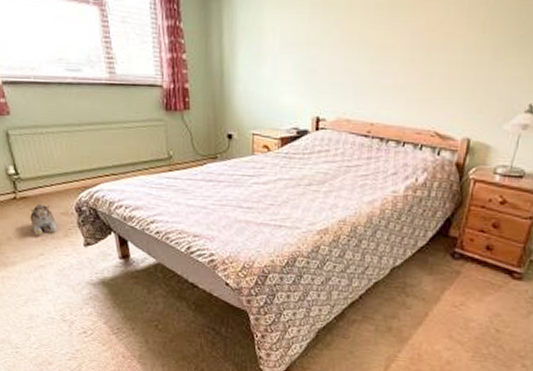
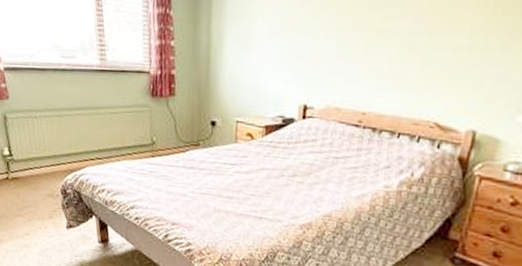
plush toy: present [30,203,57,236] -> none [19,184,43,216]

